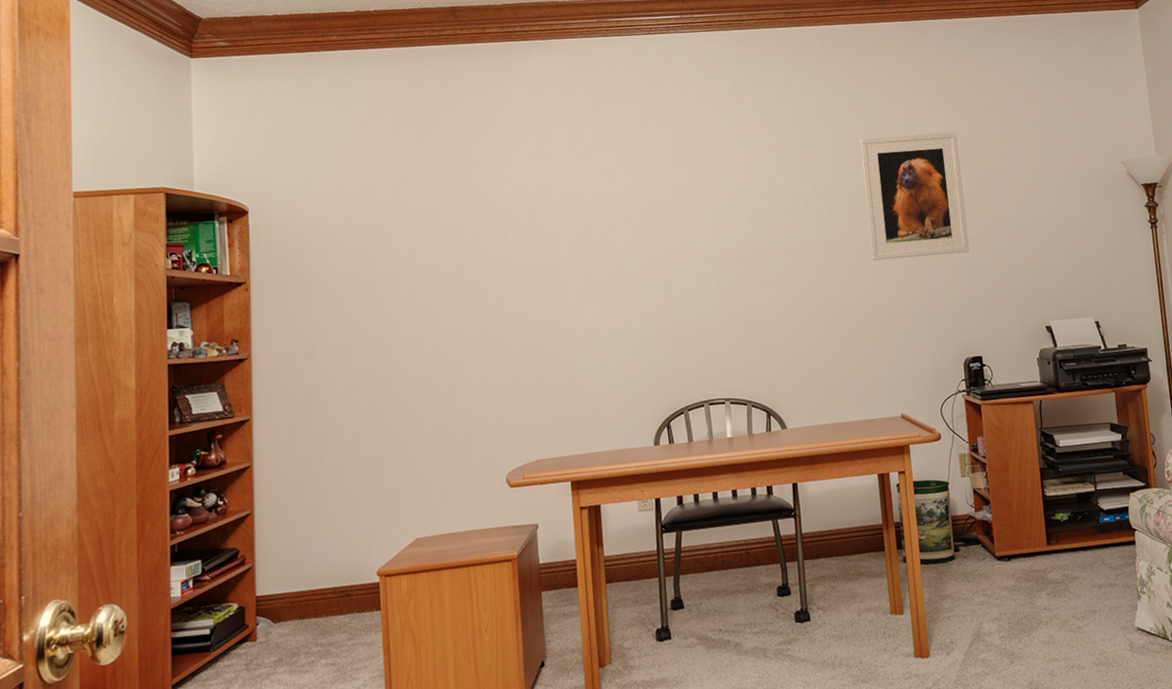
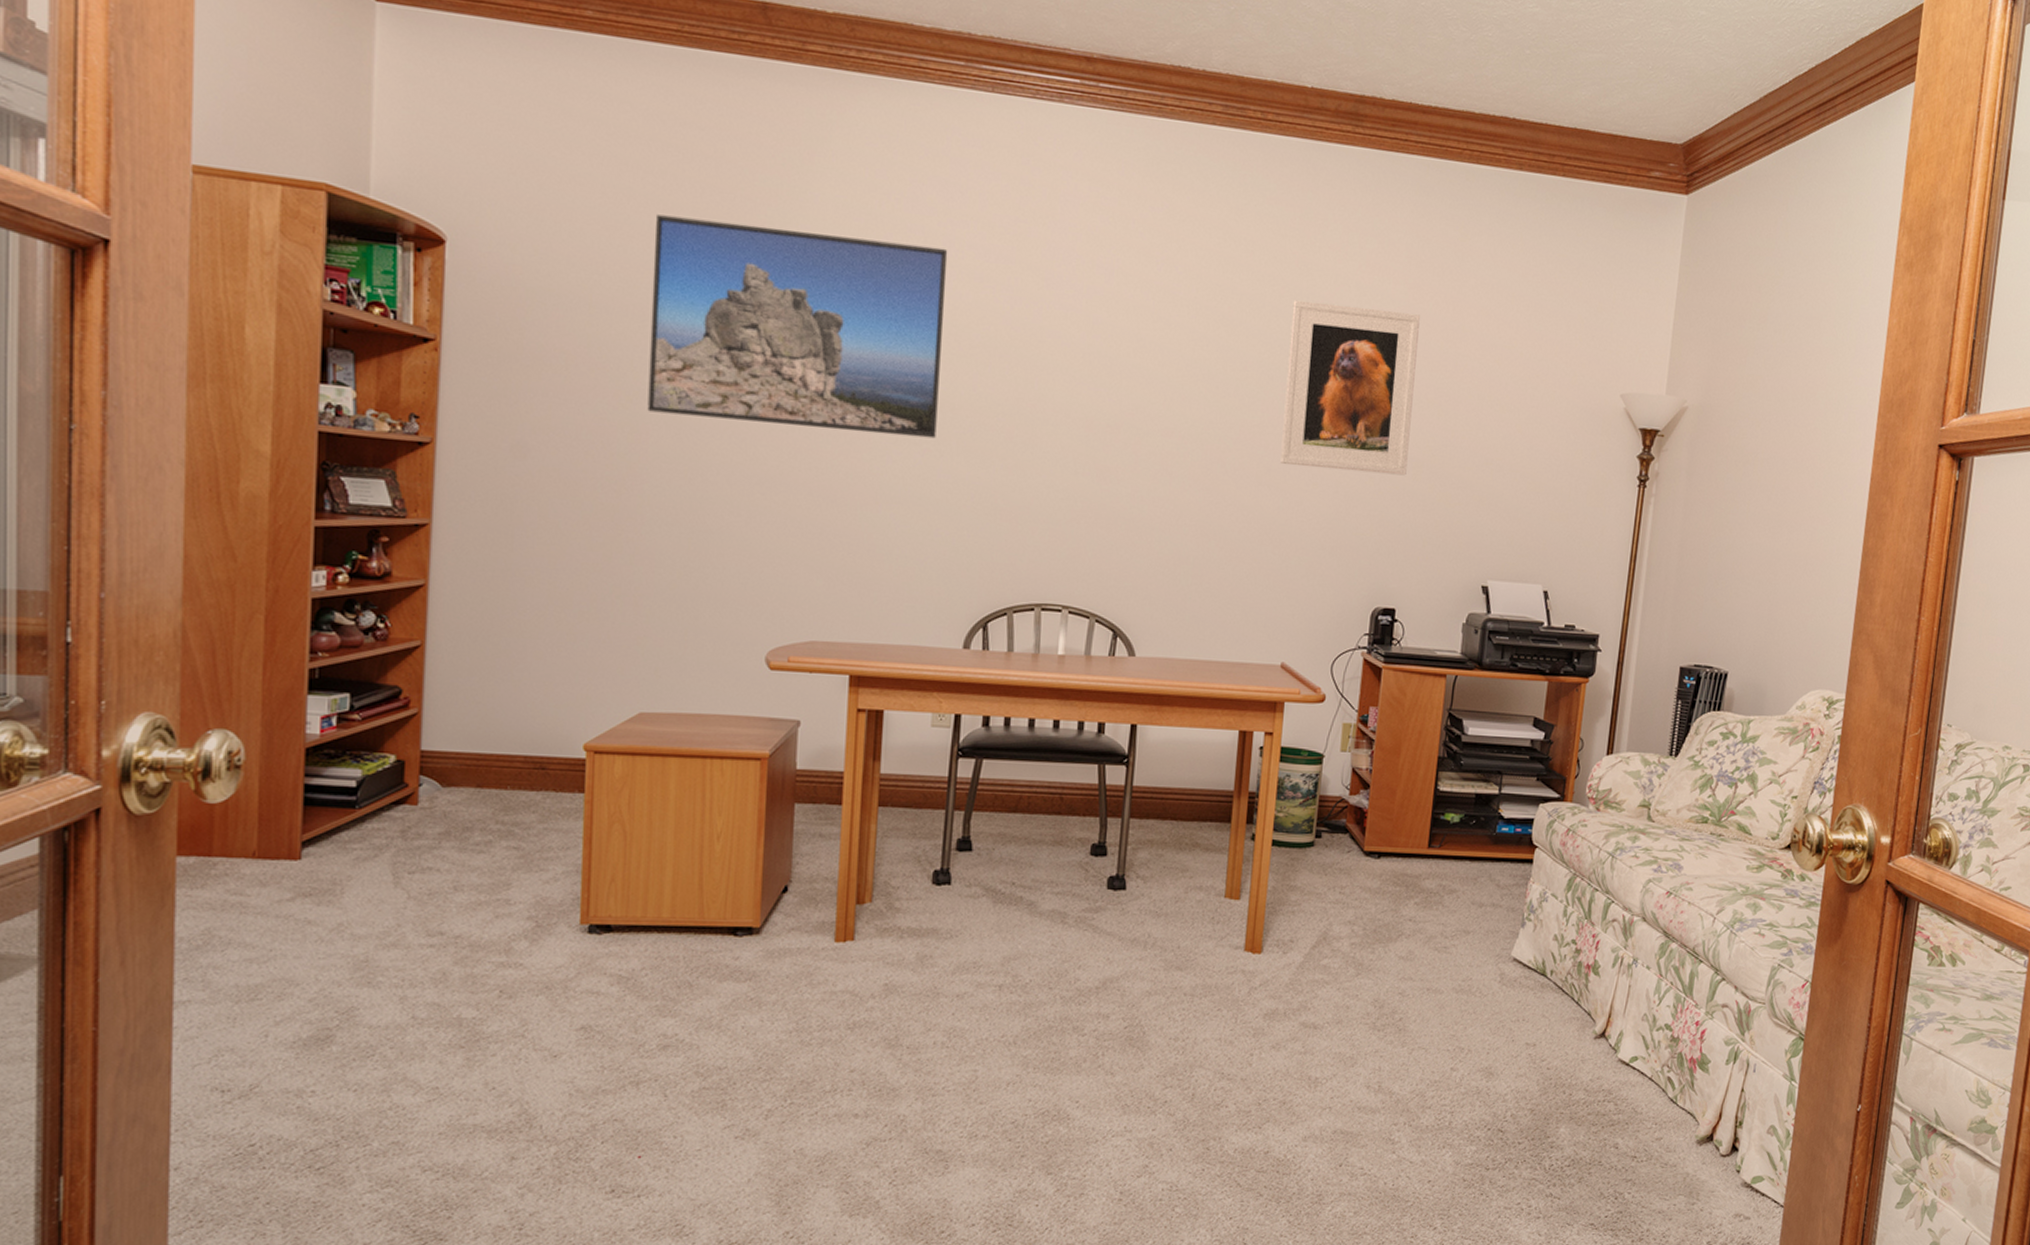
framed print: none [393,150,612,307] -> present [647,214,948,439]

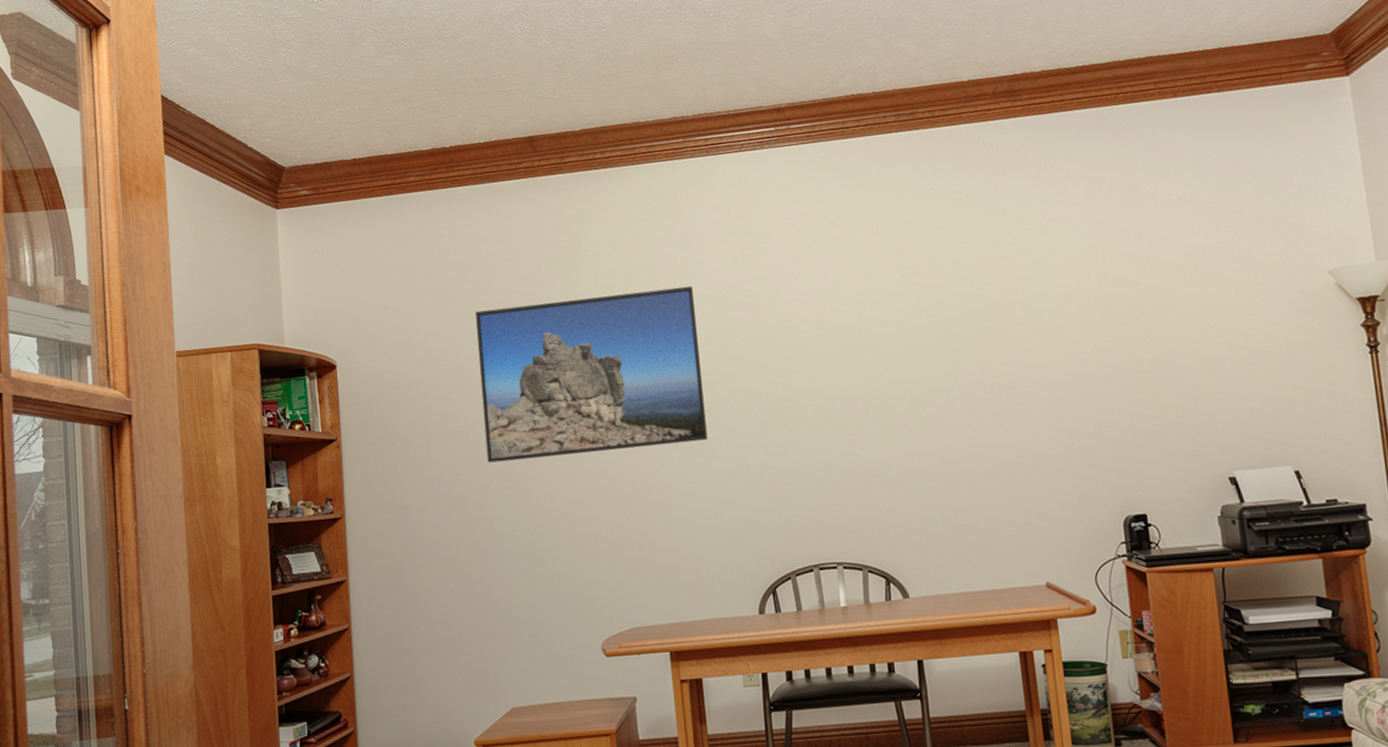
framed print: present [1280,300,1420,476] -> none [989,244,1129,402]

